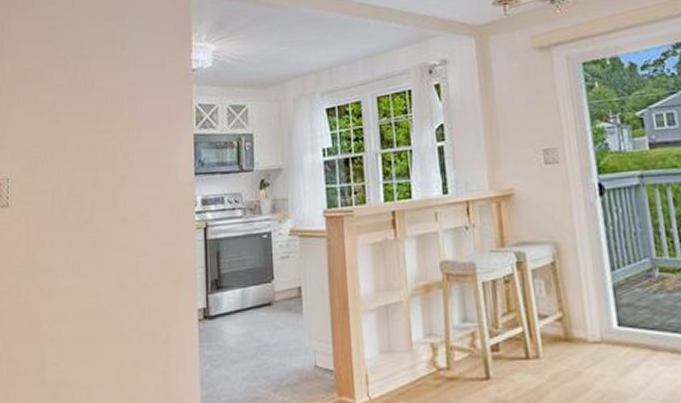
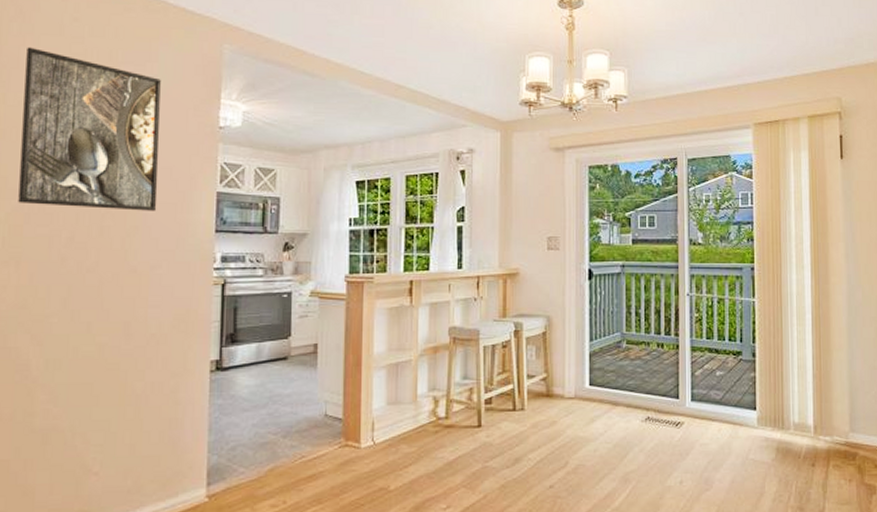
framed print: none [26,18,141,163] -> present [18,47,161,211]

